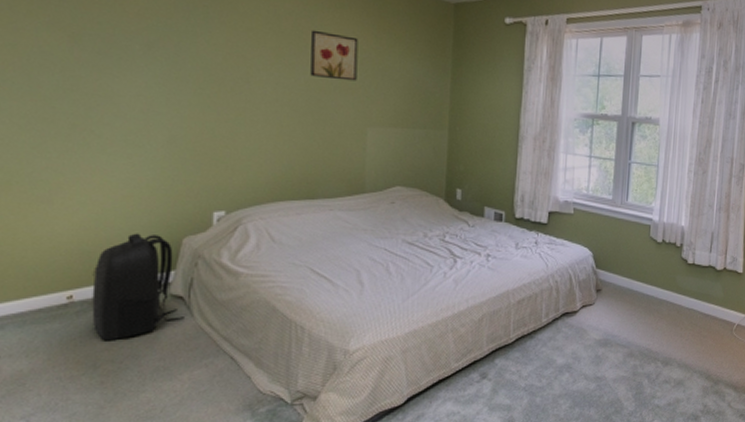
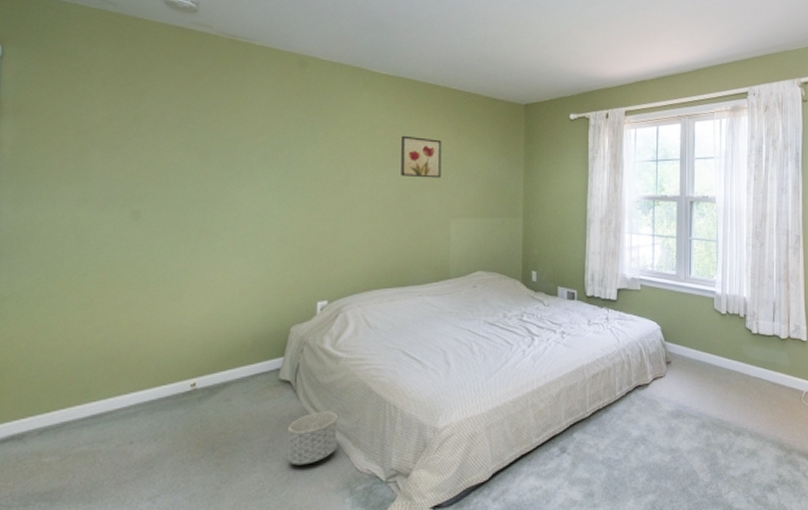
backpack: present [92,233,184,341] -> none [211,324,291,425]
planter: none [181,330,238,386] -> present [287,411,338,465]

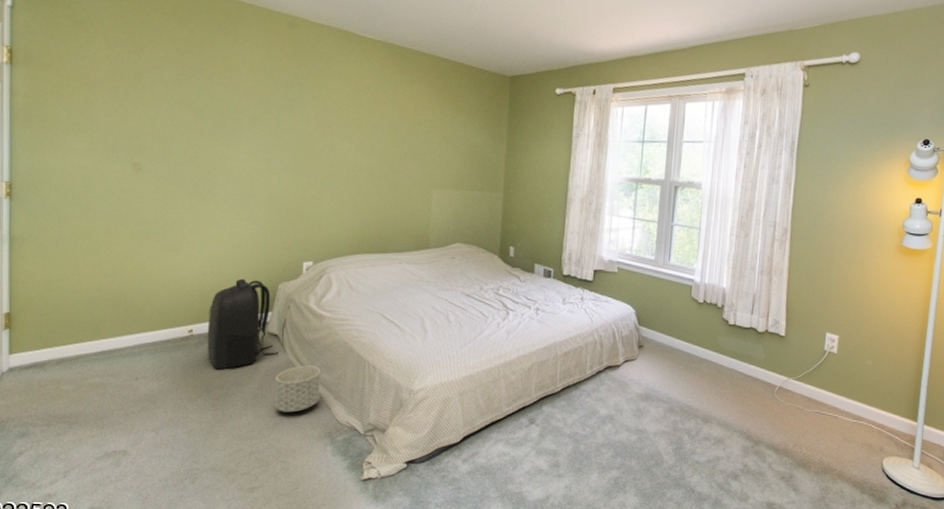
backpack: none [211,324,291,425] -> present [207,278,279,370]
wall art: present [401,135,442,178] -> none [385,102,426,148]

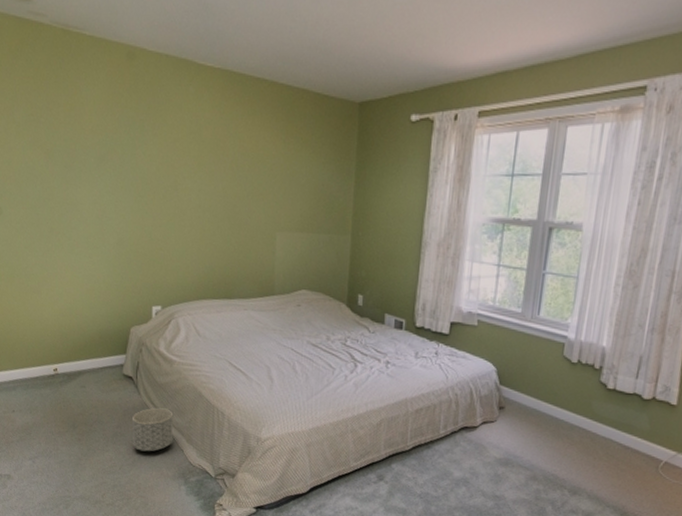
backpack: present [207,278,279,370] -> none [69,321,134,408]

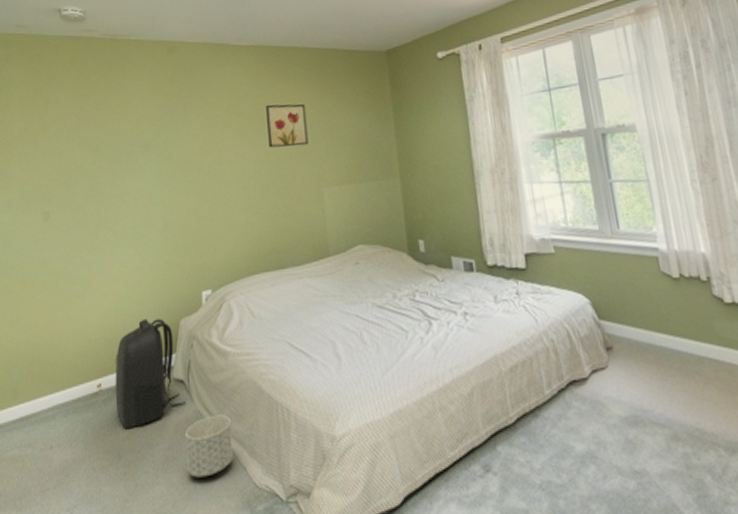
backpack: none [69,321,134,408] -> present [114,318,186,429]
wall art: none [227,137,268,187] -> present [266,104,309,148]

